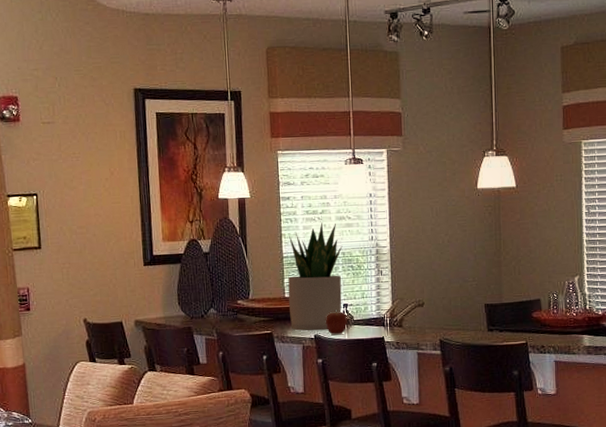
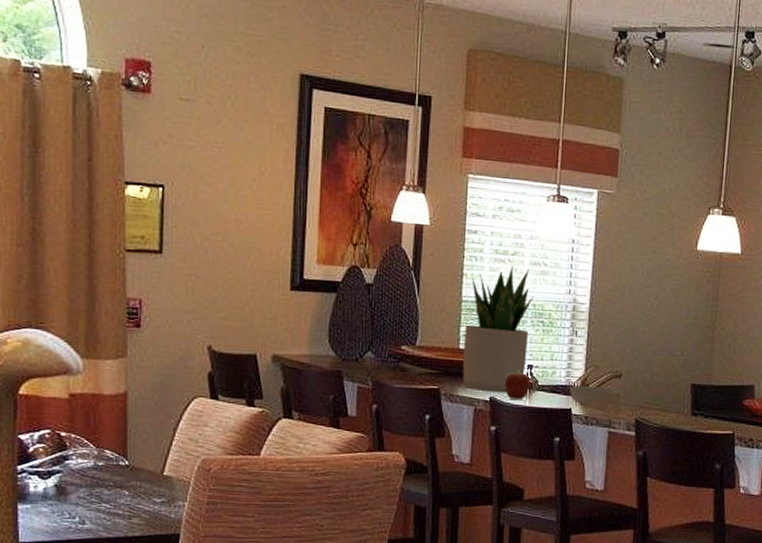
bowl: none [380,316,426,335] -> present [568,385,623,409]

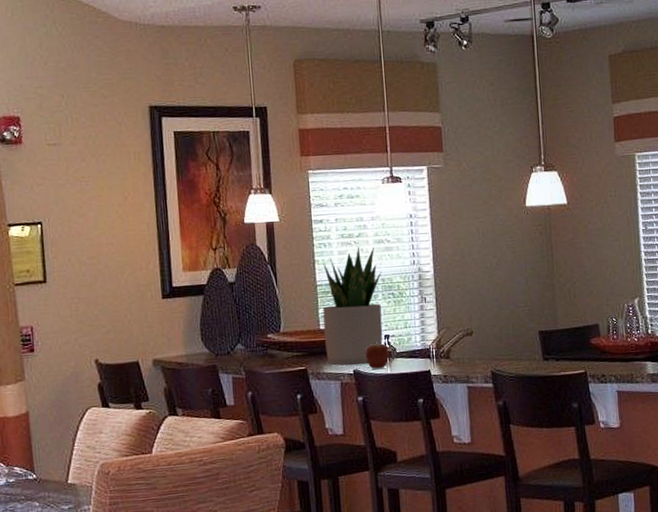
bowl: present [568,385,623,409] -> none [425,346,476,368]

